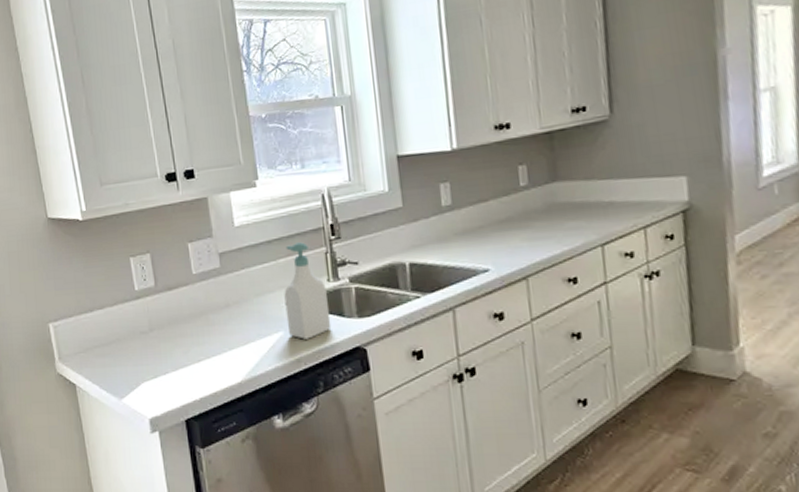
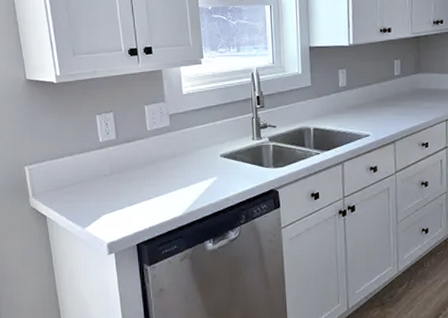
soap bottle: present [284,242,332,340] -> none [219,109,254,183]

